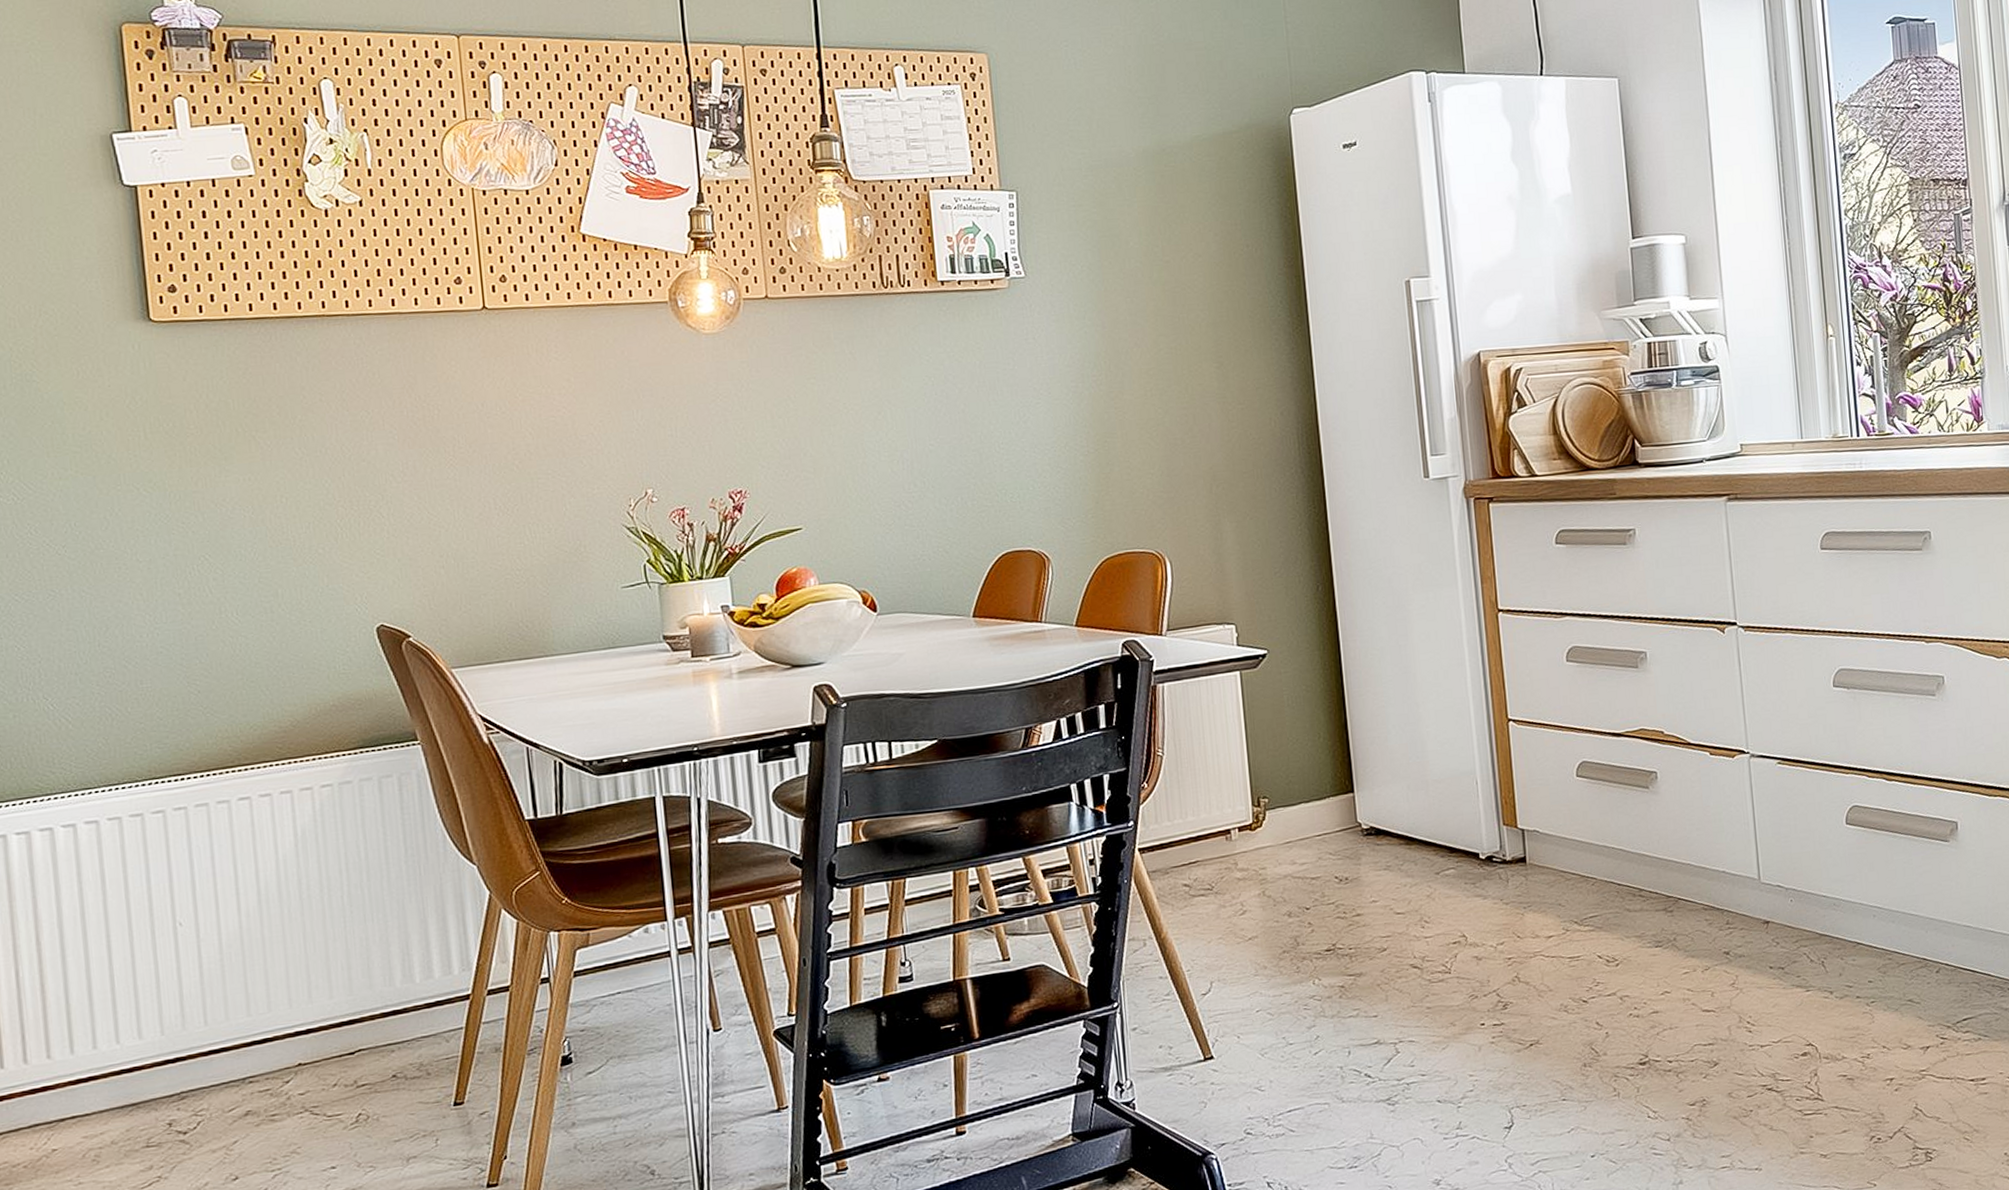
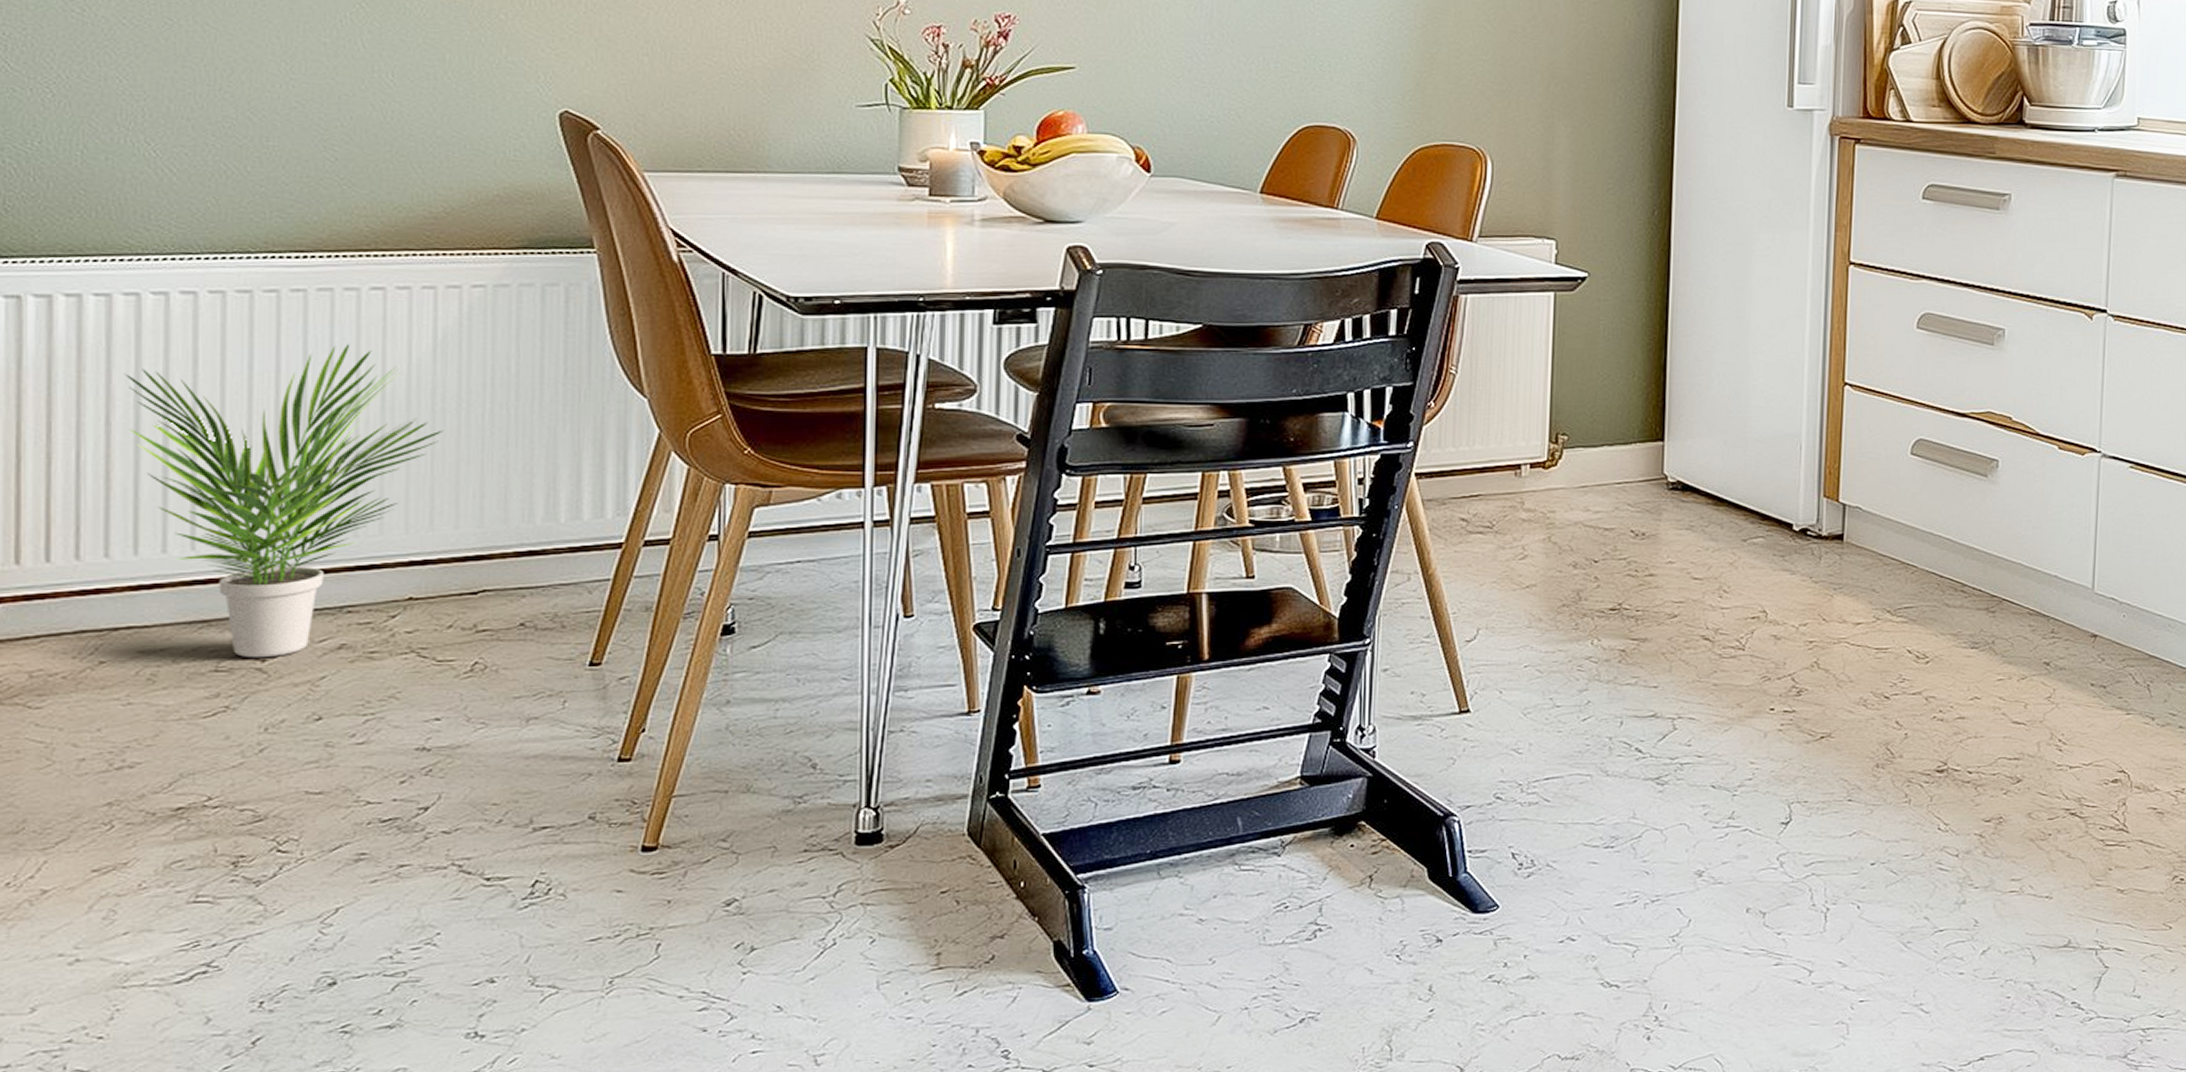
potted plant: none [46,849,312,1133] -> present [123,344,444,658]

